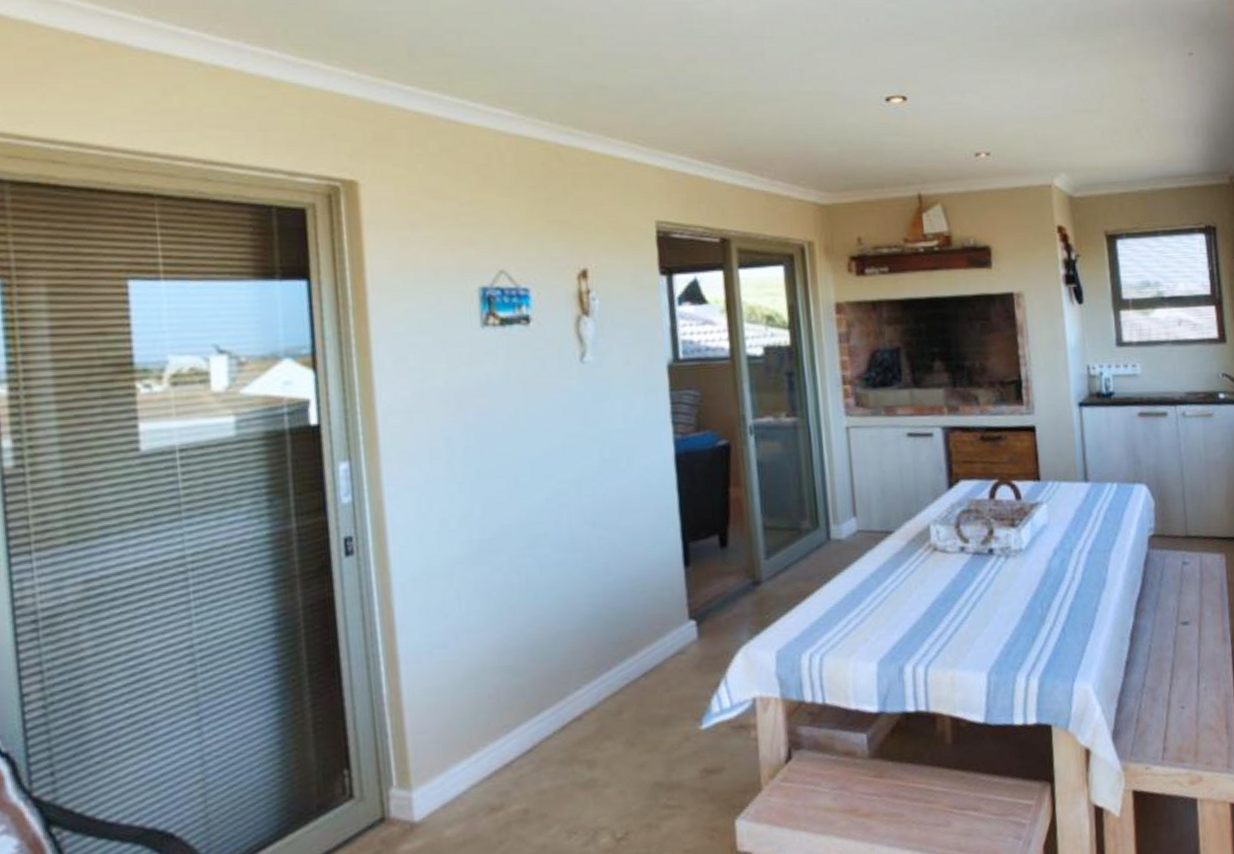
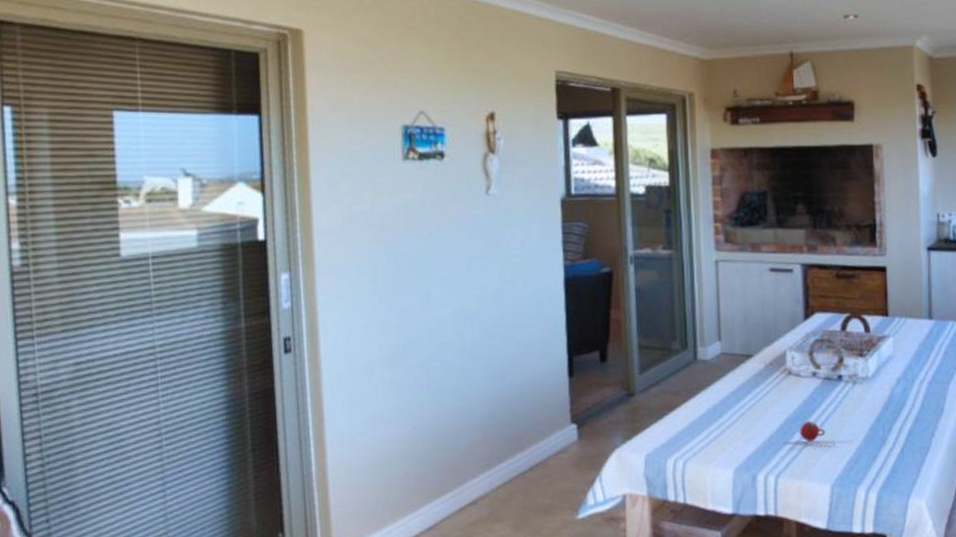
mug: none [948,602,991,630] -> present [799,421,837,447]

